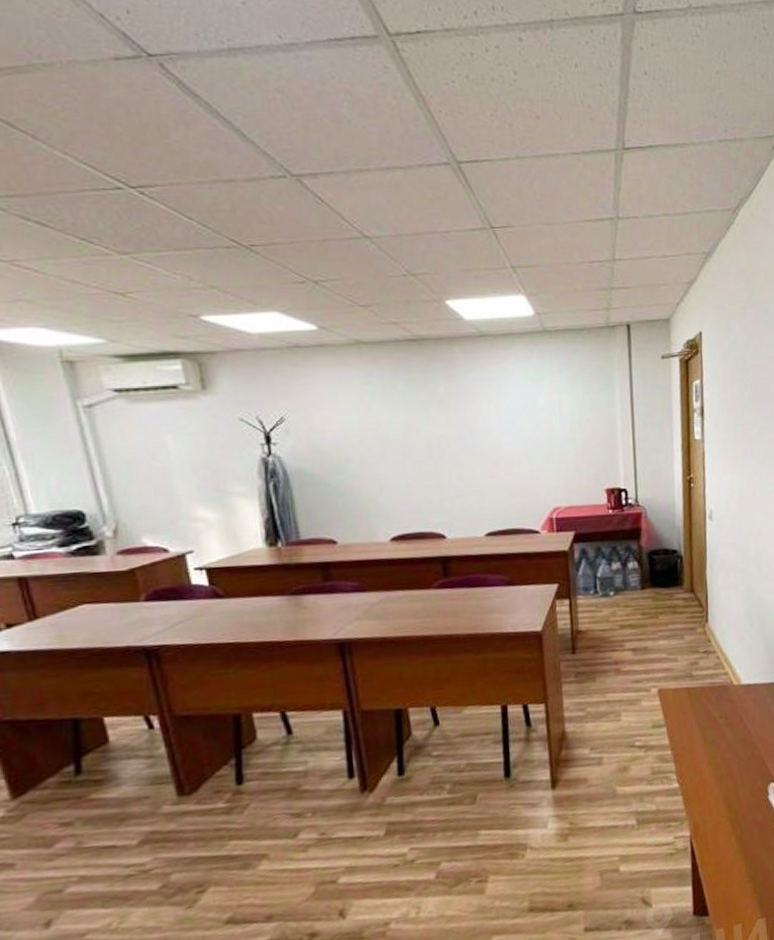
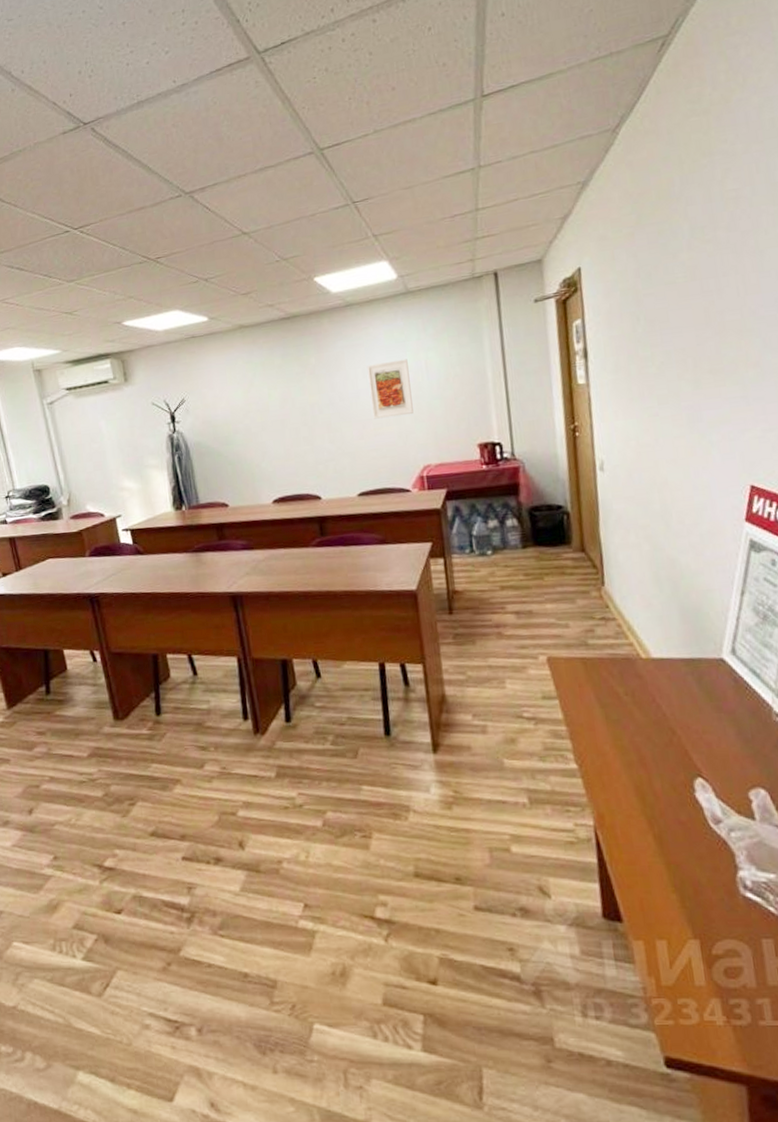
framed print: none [499,399,545,458] -> present [366,359,413,419]

